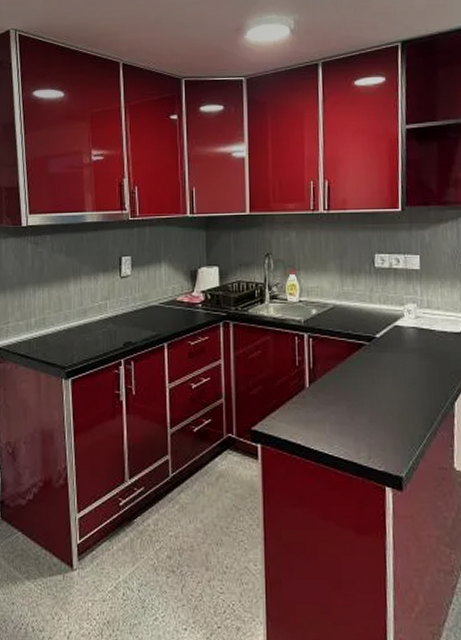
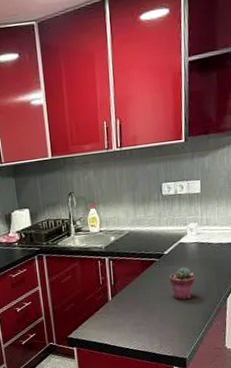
potted succulent: none [381,356,414,398] -> present [169,267,195,300]

